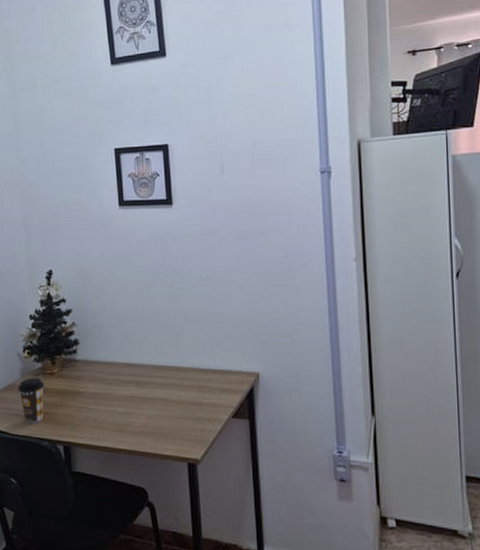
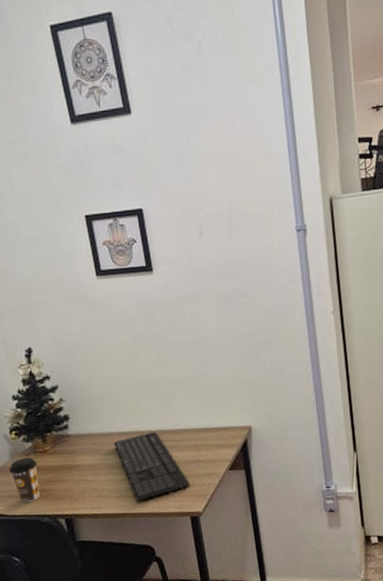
keyboard: none [118,366,191,438] -> present [113,431,191,501]

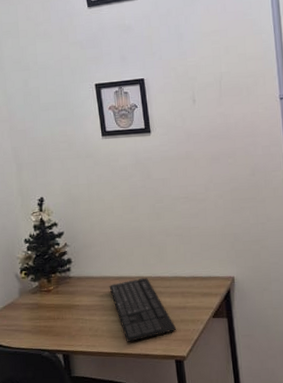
coffee cup: present [9,457,40,503] -> none [17,295,43,337]

